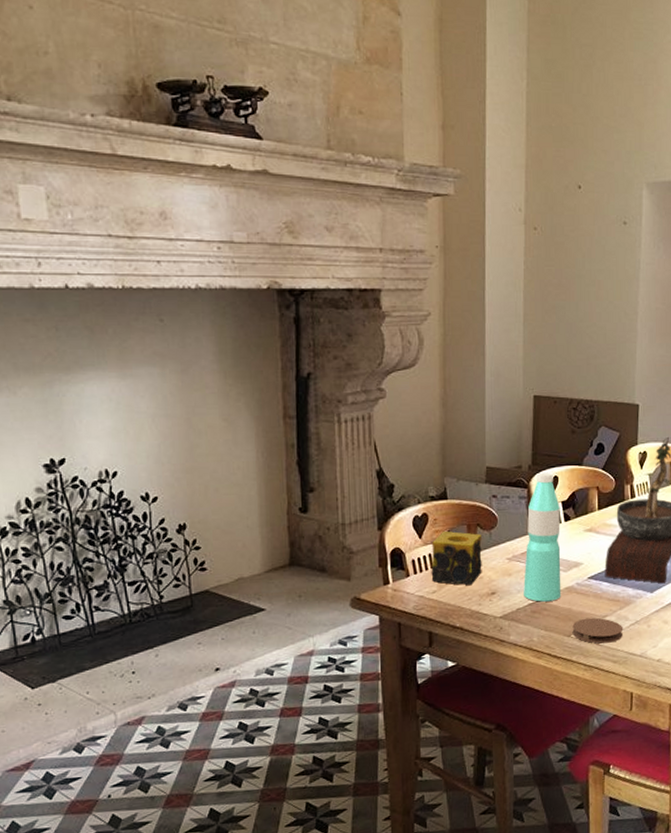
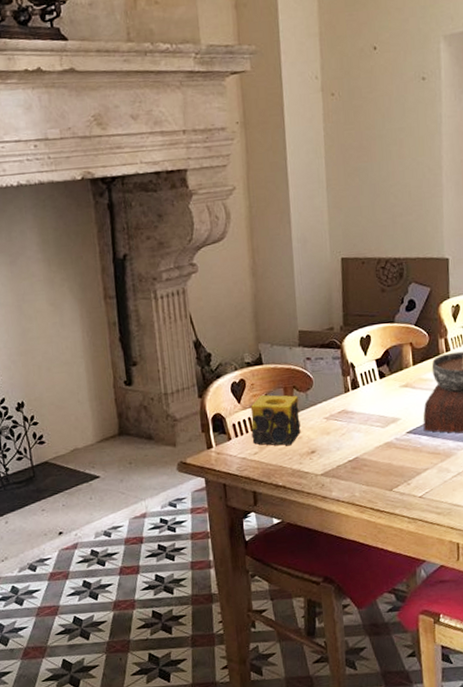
water bottle: present [523,472,562,602] -> none [342,332,381,458]
coaster: present [572,617,624,644] -> none [393,471,446,497]

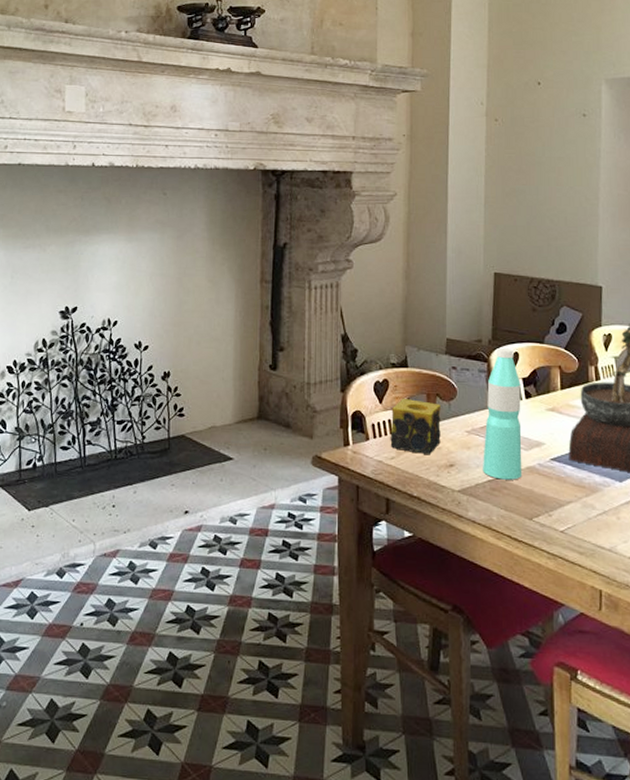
water bottle: none [342,332,381,458] -> present [483,347,523,480]

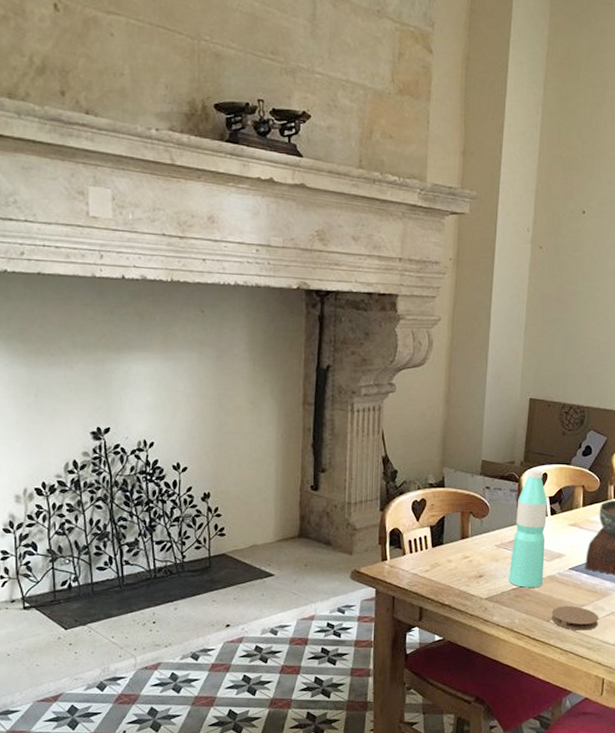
candle: present [390,398,441,455] -> none [425,515,473,568]
coaster: none [534,502,590,532] -> present [551,606,599,630]

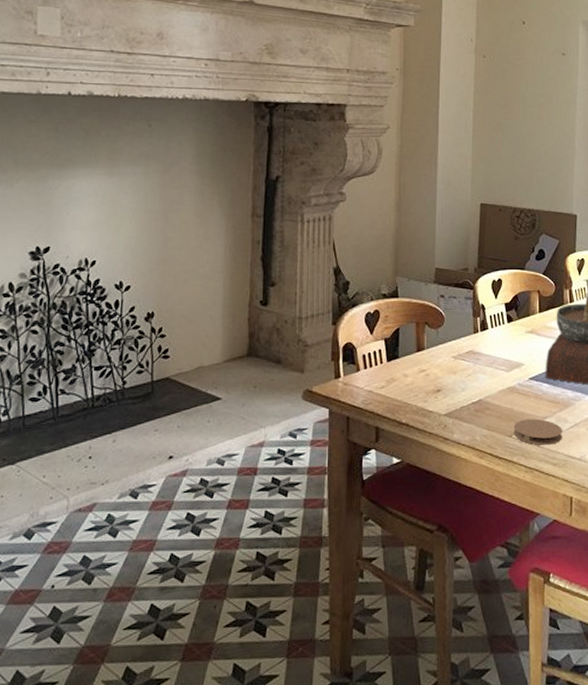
water bottle: present [509,468,548,588] -> none [468,275,504,401]

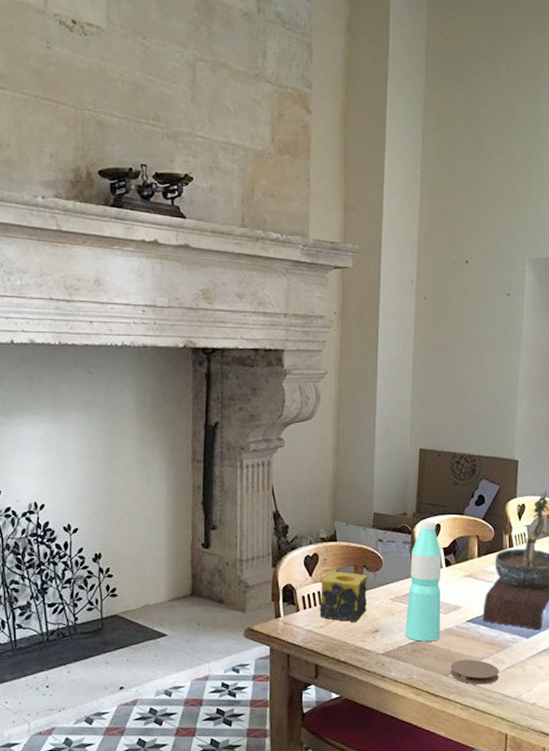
candle: none [380,327,429,382] -> present [319,570,367,623]
water bottle: none [468,275,504,401] -> present [405,520,442,642]

